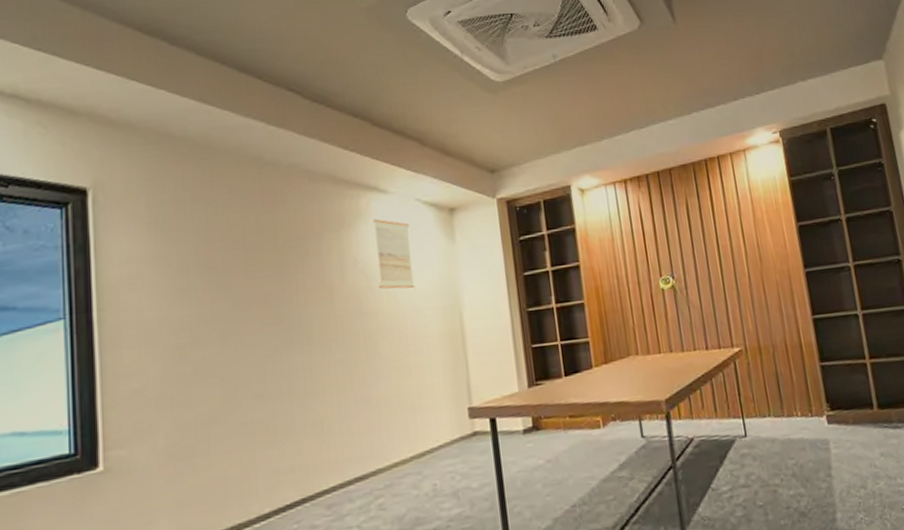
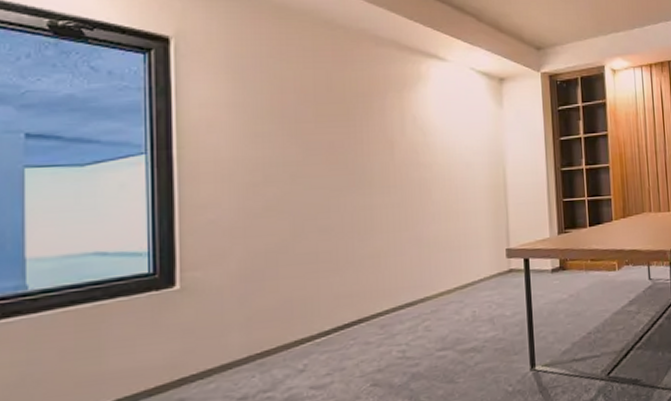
wall art: present [373,218,415,289] -> none [432,83,466,146]

